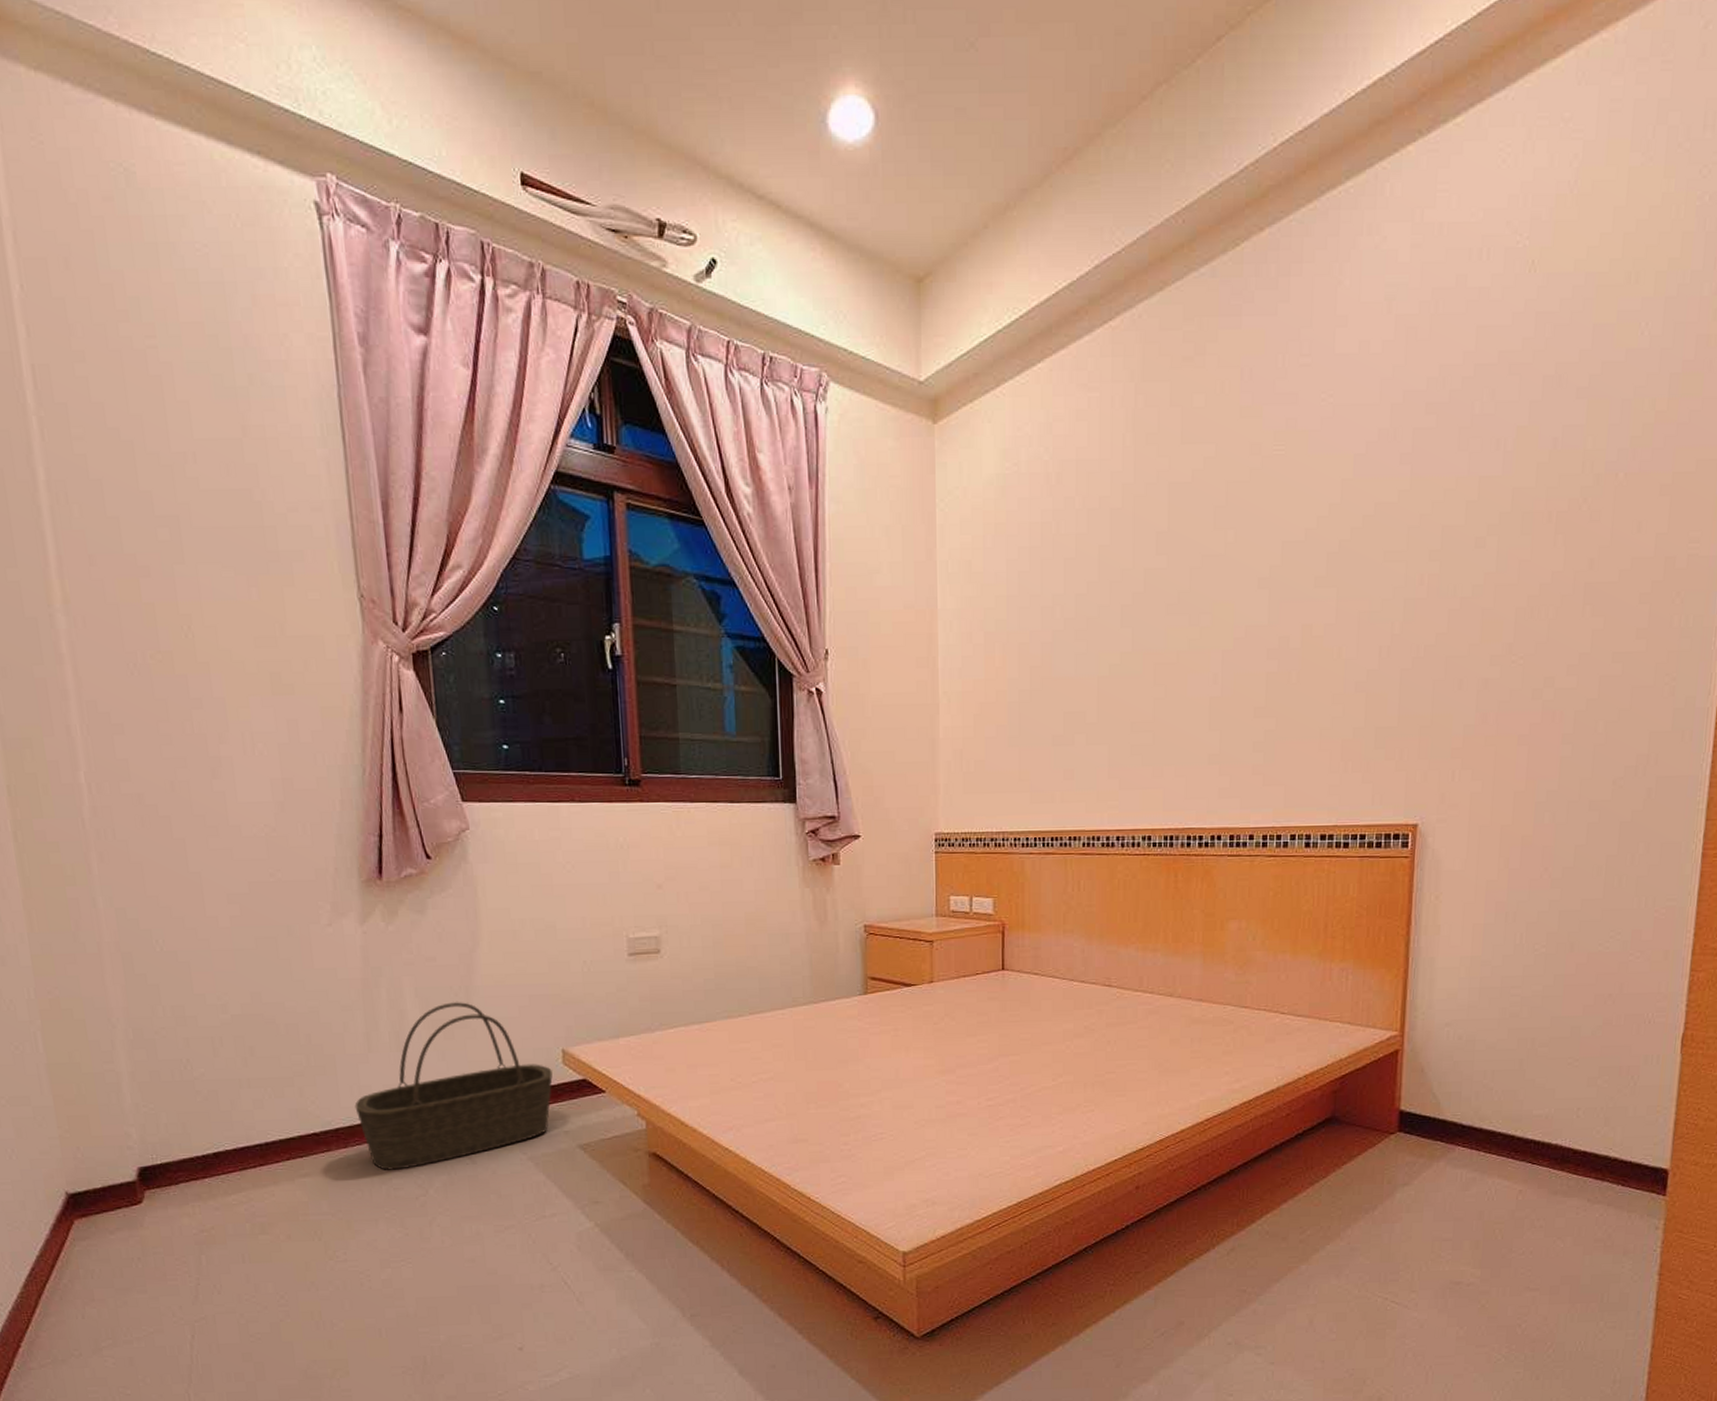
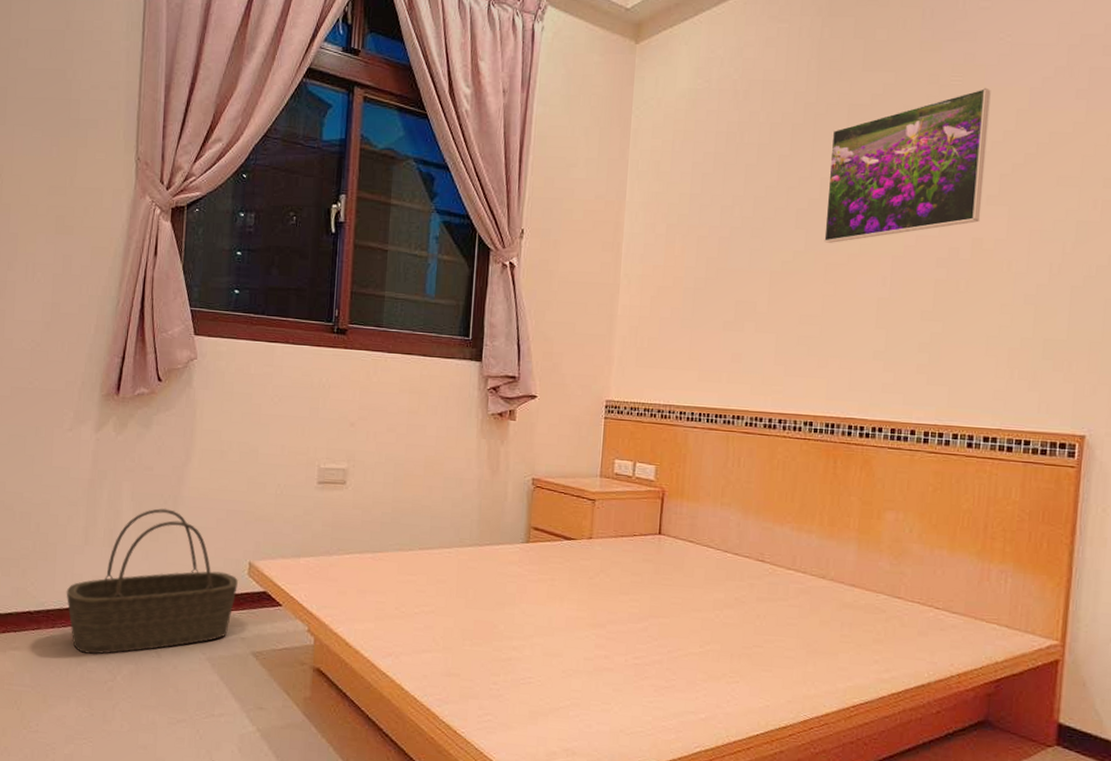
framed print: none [1151,456,1315,641] -> present [824,87,991,243]

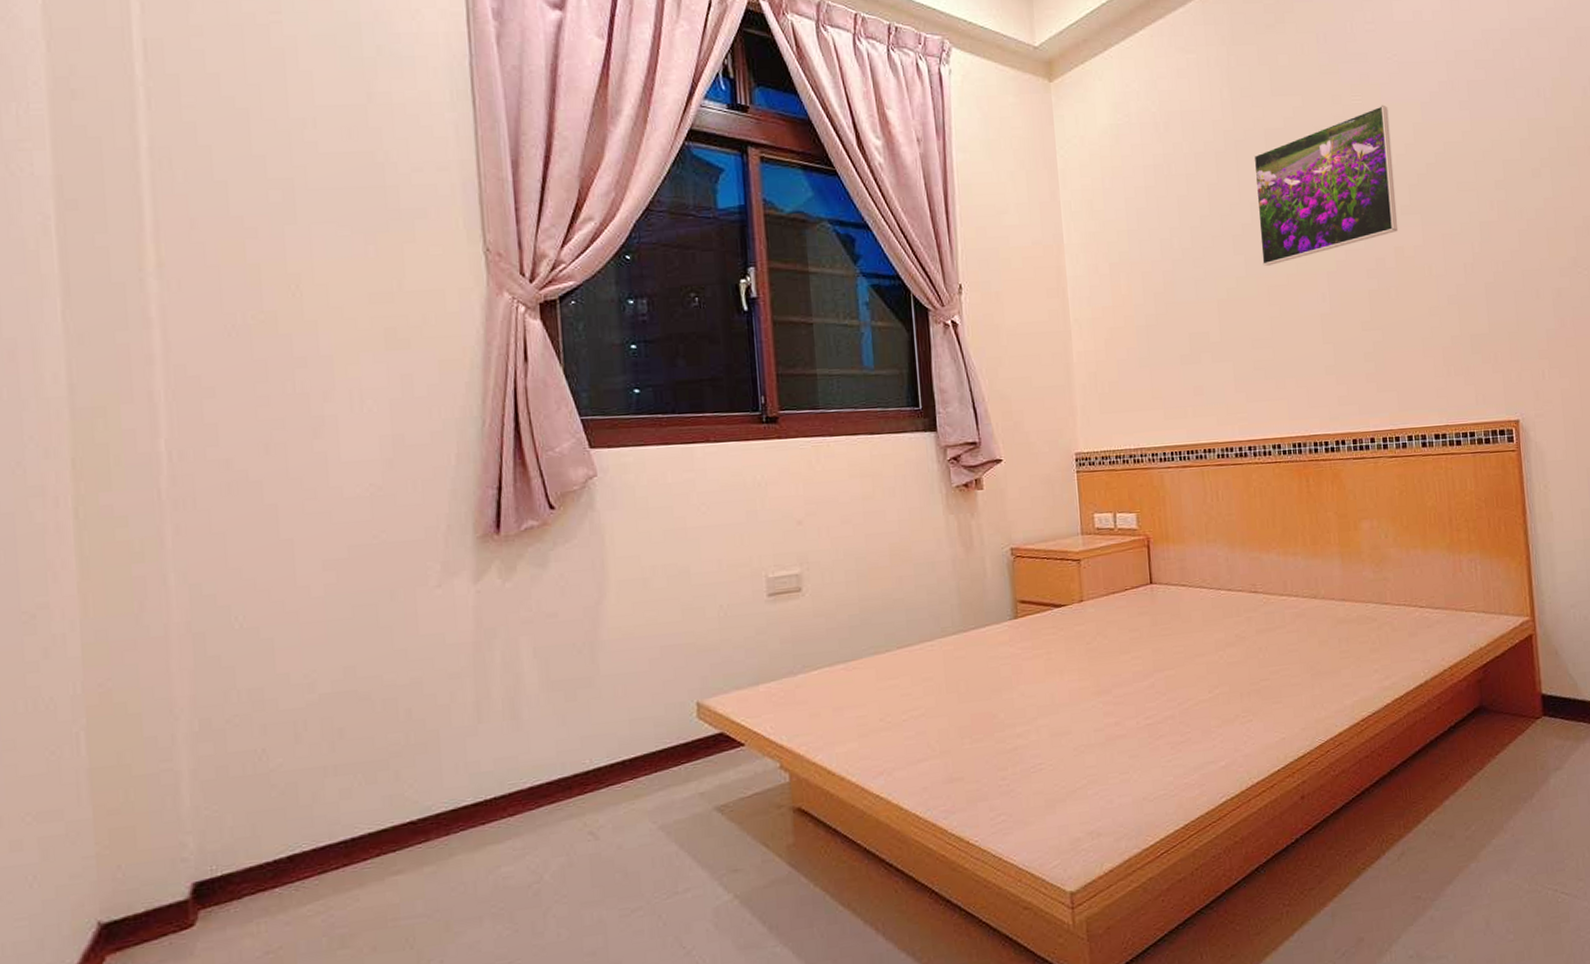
basket: present [66,508,238,654] -> none [459,658,686,857]

